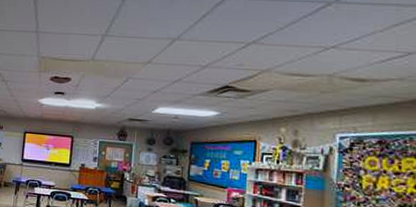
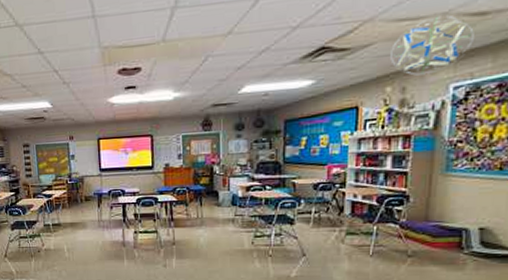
hanging mobile: none [284,76,355,123] -> present [390,16,474,76]

